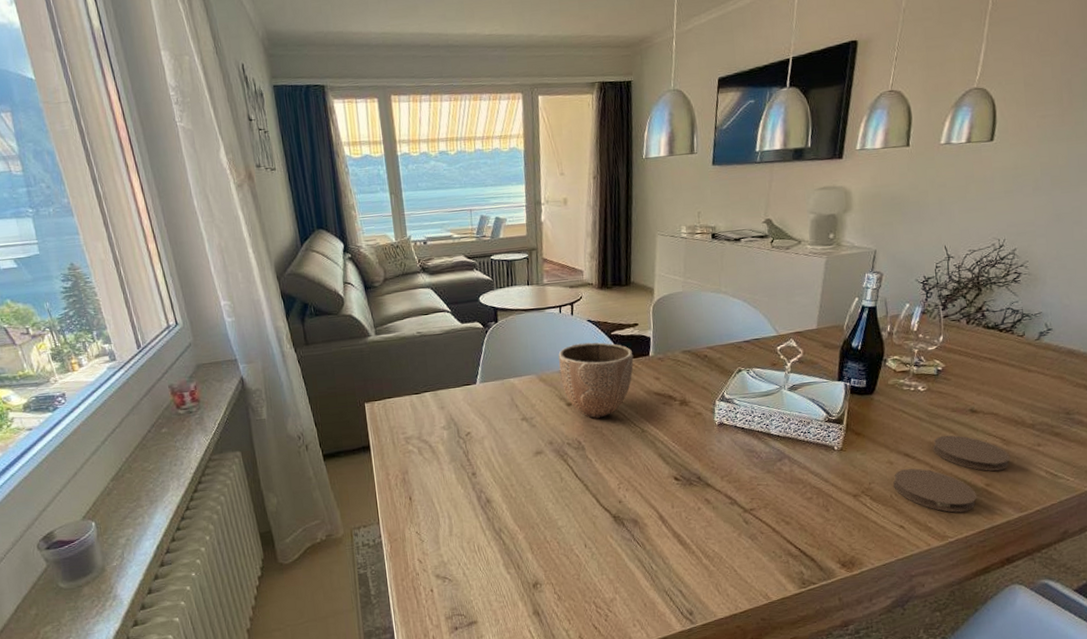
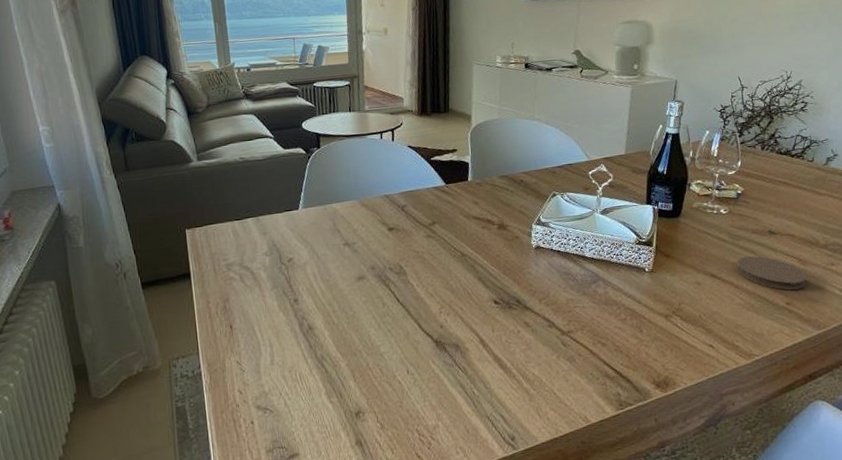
decorative bowl: present [558,342,634,419] -> none [380,167,453,243]
coaster: present [893,468,978,513] -> none [701,288,779,331]

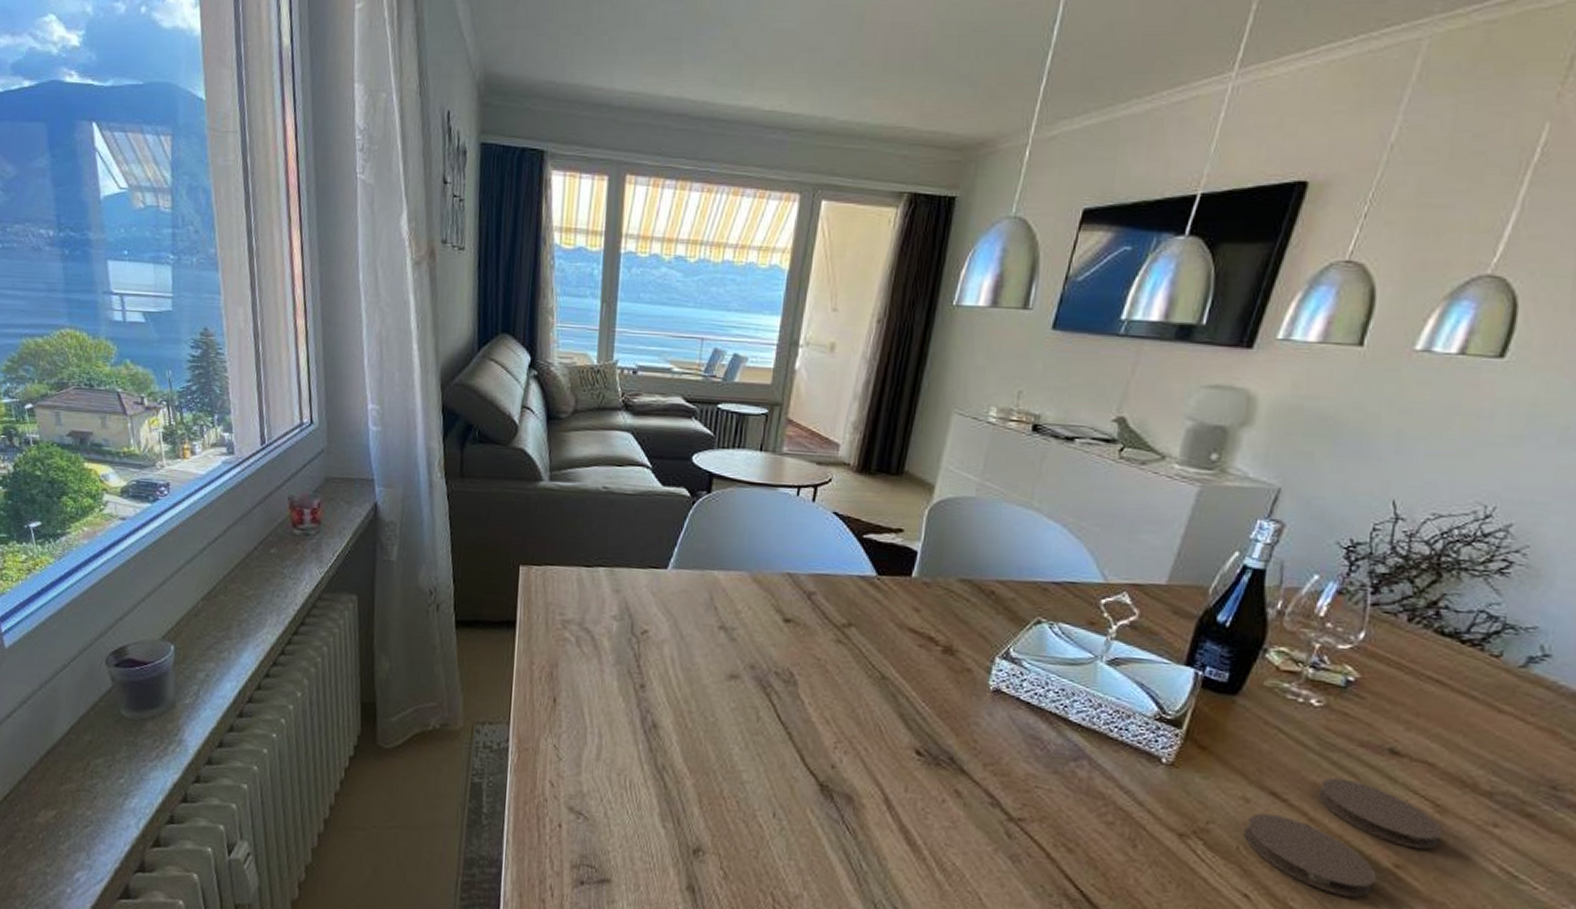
coaster: none [701,288,779,331] -> present [1244,813,1377,898]

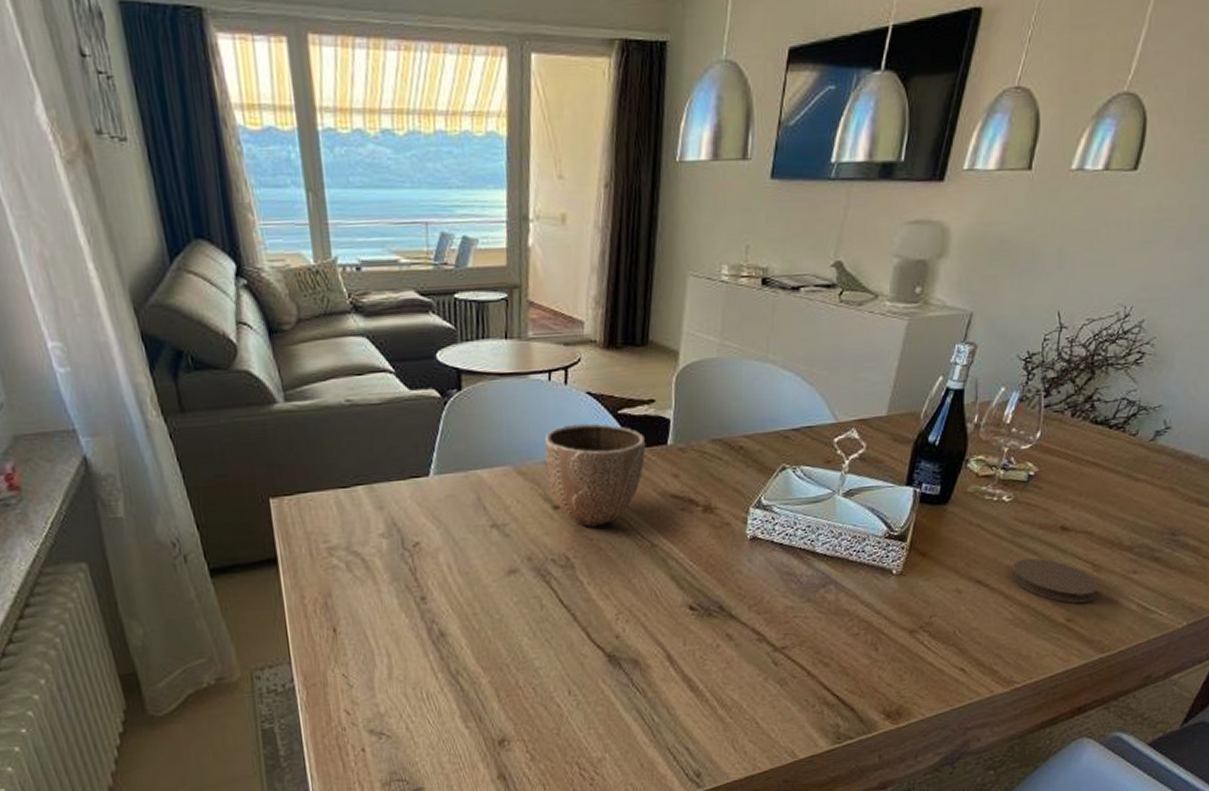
decorative bowl: none [782,540,889,648] -> present [544,423,646,528]
coaster: present [1244,813,1377,898] -> none [959,598,1055,653]

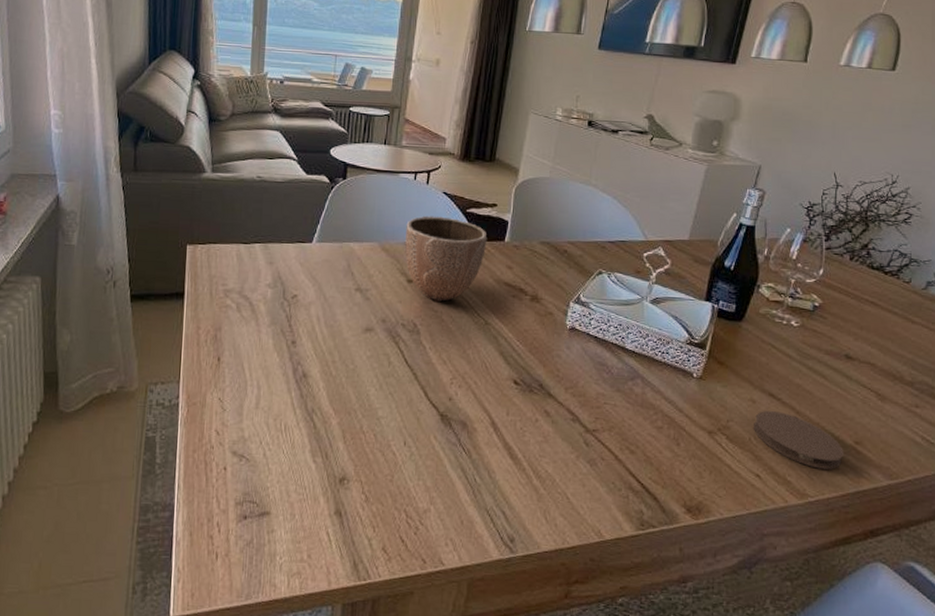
coaster: none [959,598,1055,653] -> present [754,411,845,470]
coaster: present [1010,558,1100,604] -> none [800,379,884,429]

